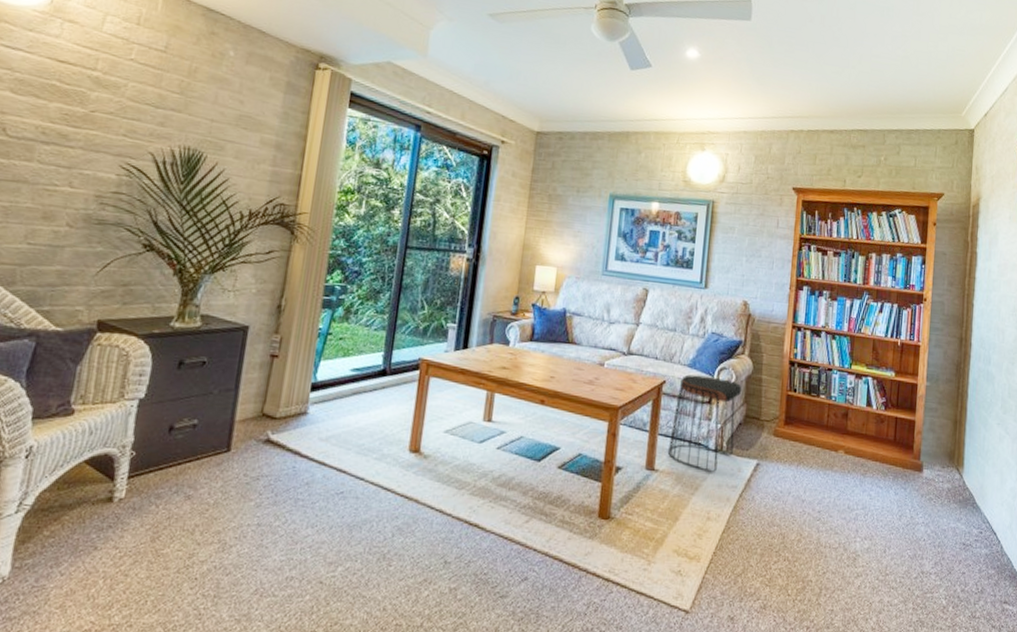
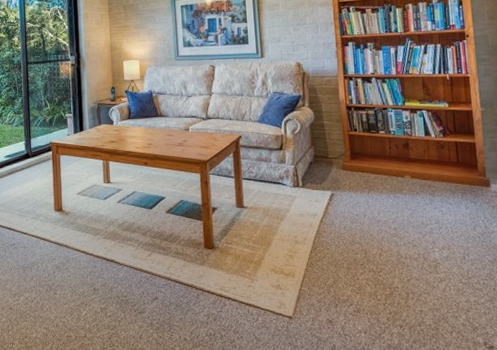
stool: present [667,374,742,473] -> none [252,128,309,205]

